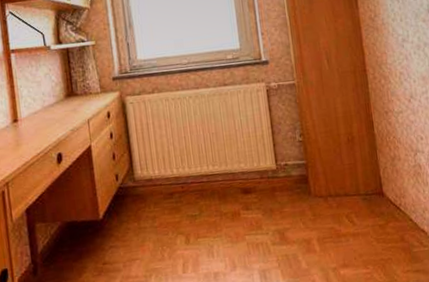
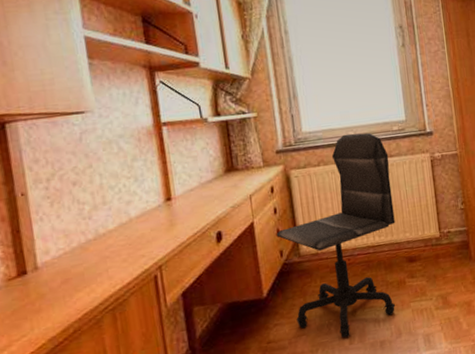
office chair: none [112,61,230,266] -> present [276,132,395,338]

